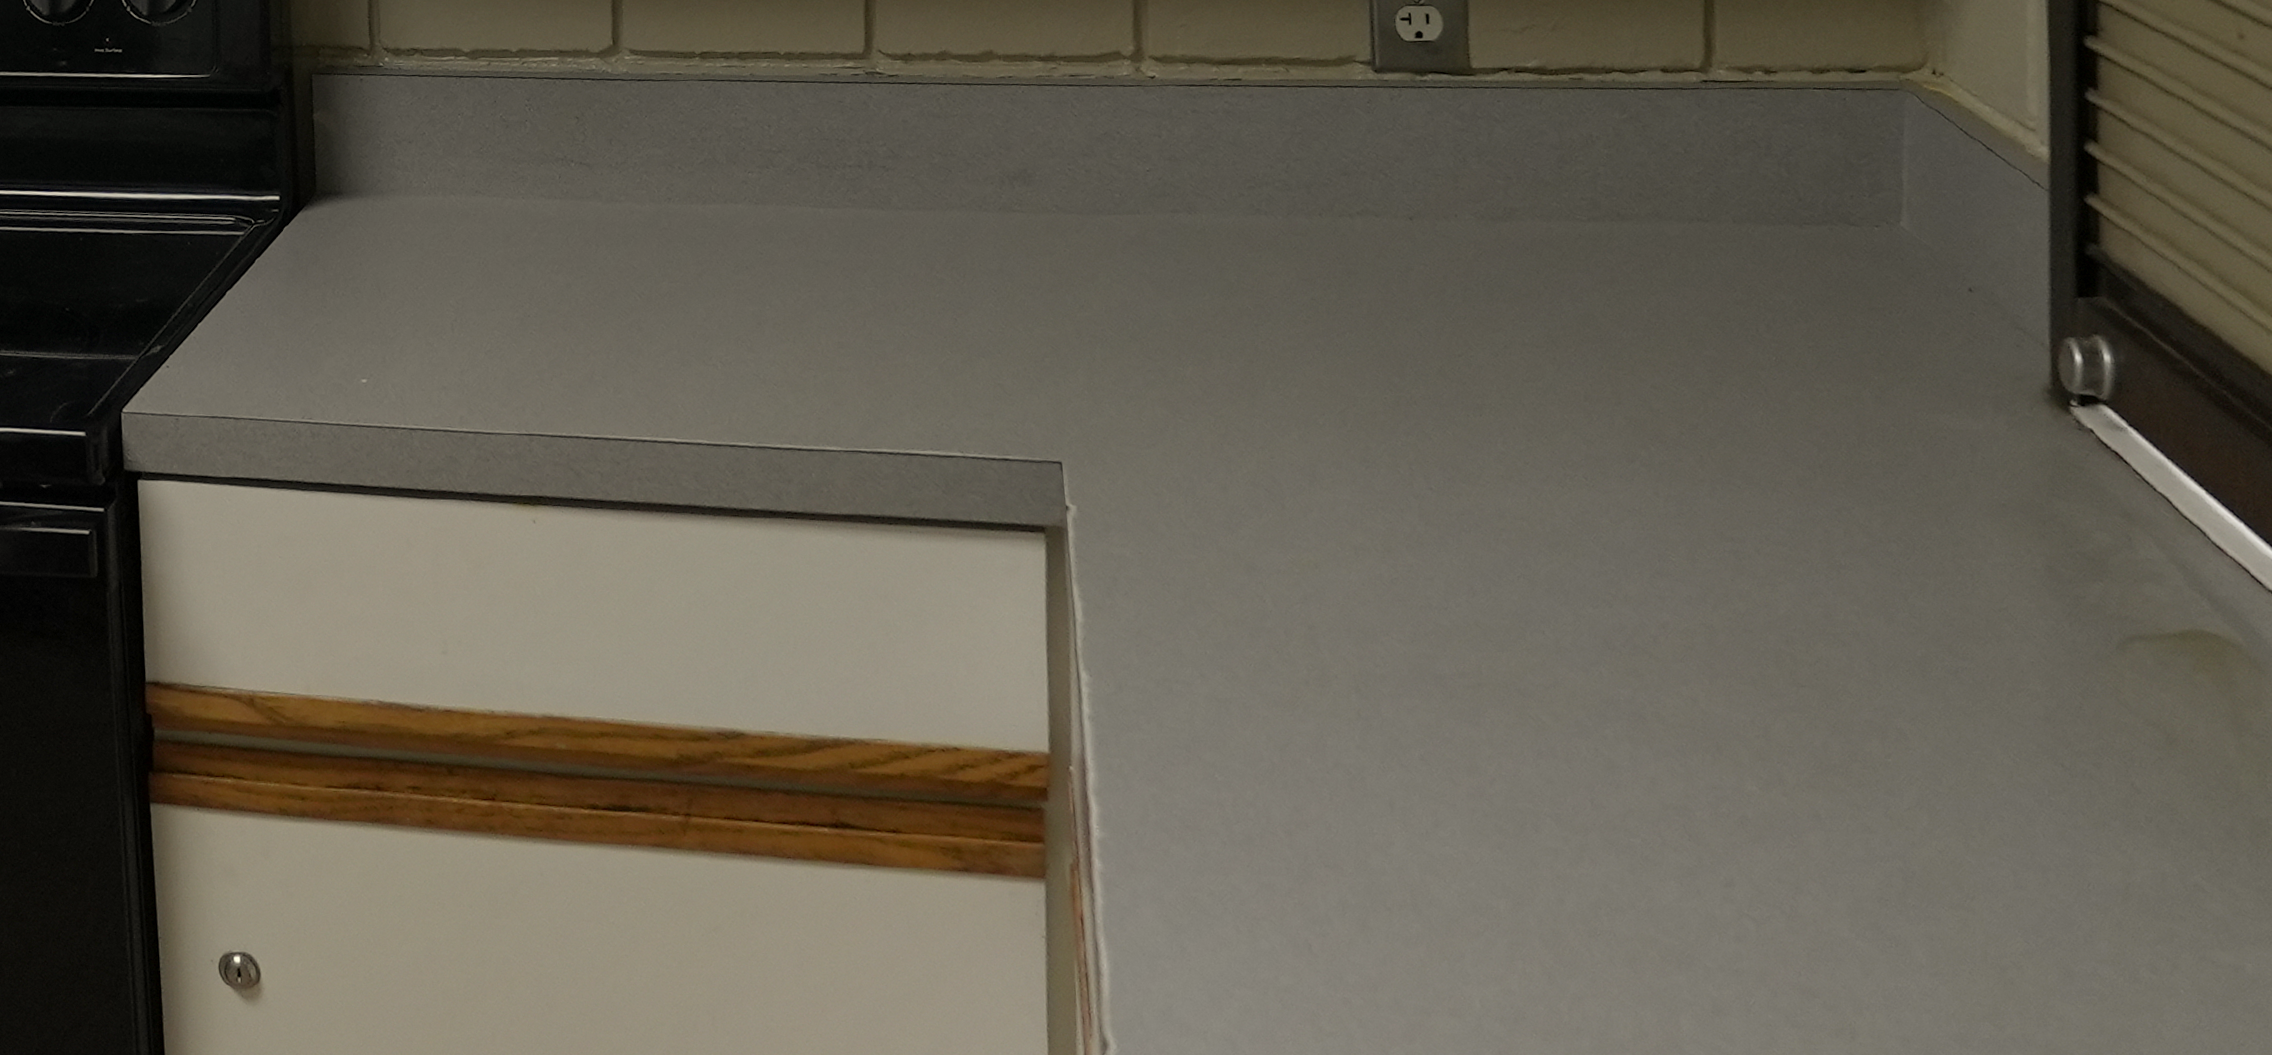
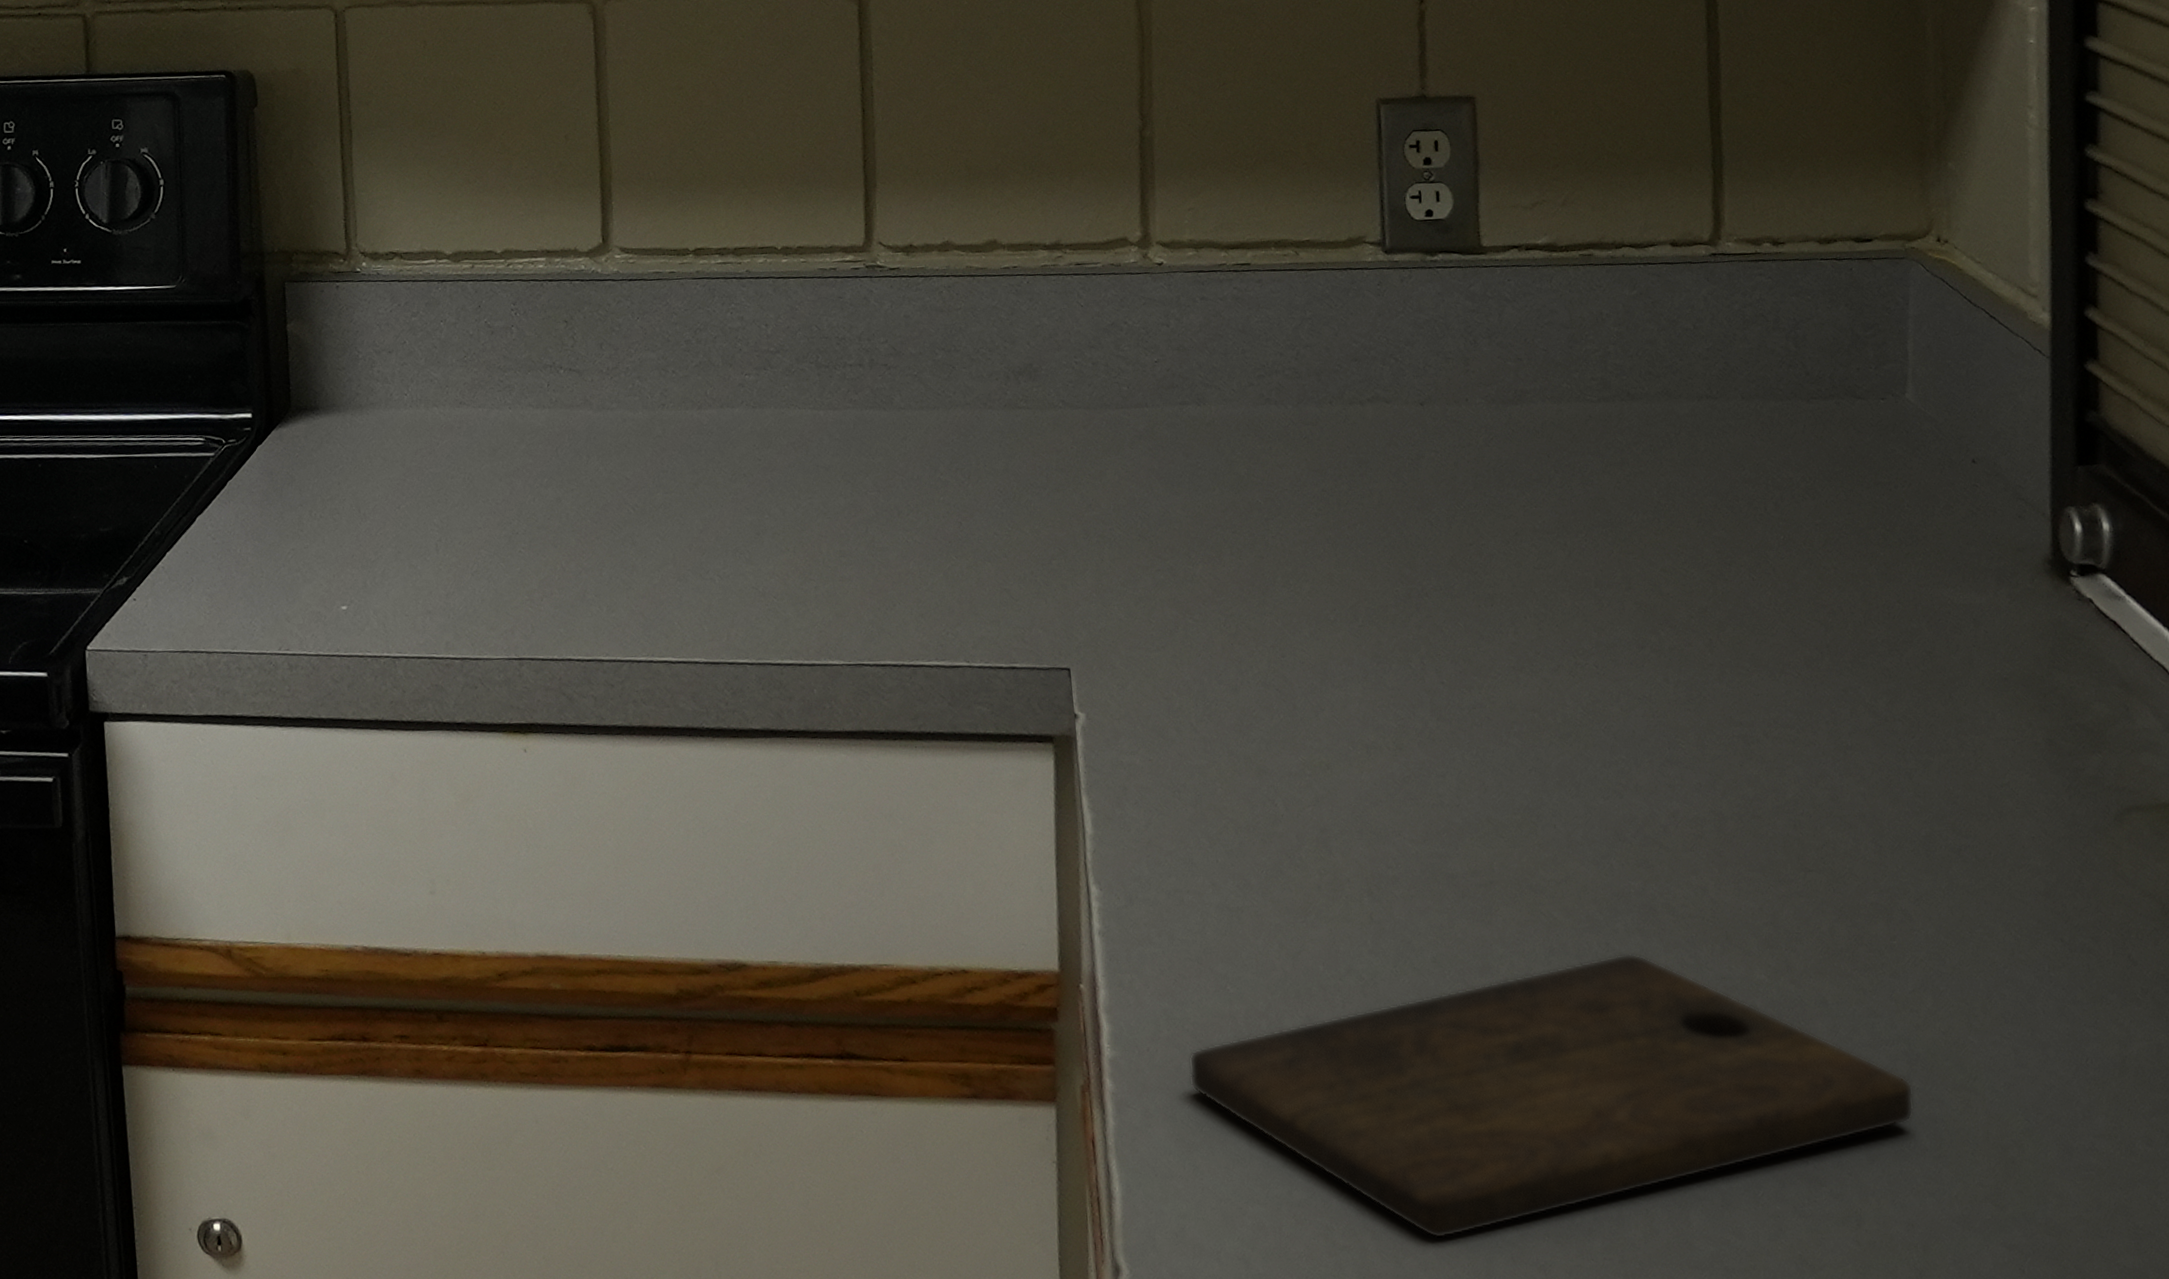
cutting board: none [1177,760,1910,1030] -> present [1189,953,1914,1239]

